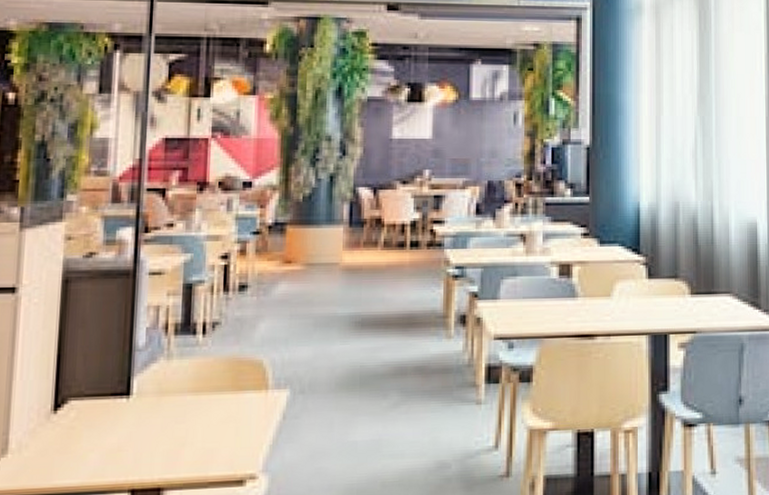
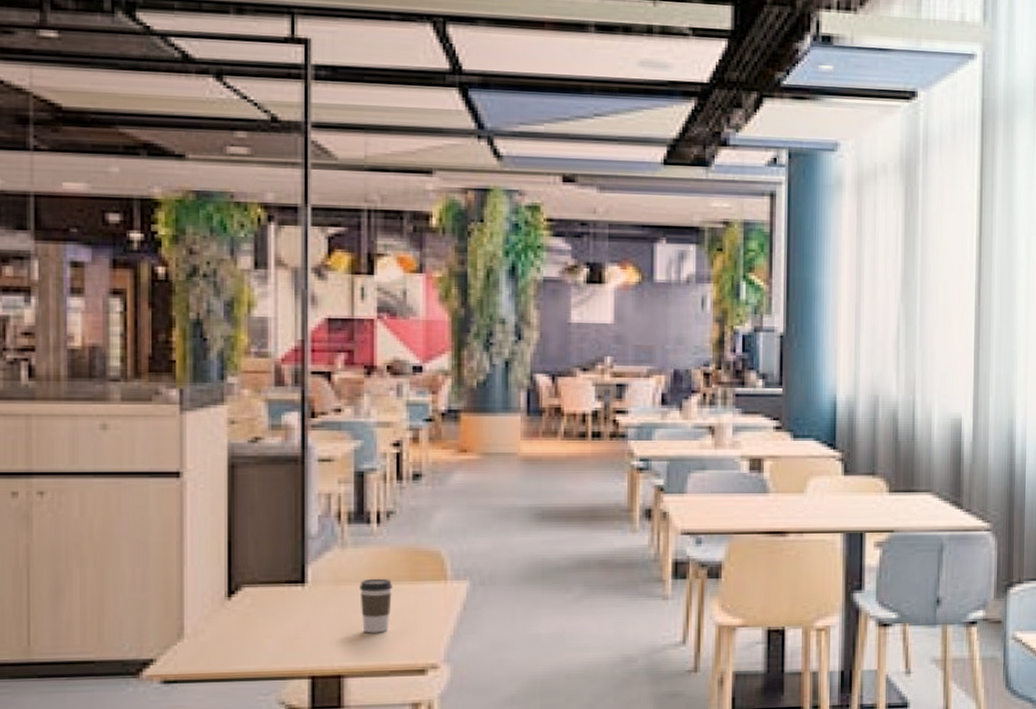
coffee cup: none [183,388,215,445] -> present [359,578,392,633]

